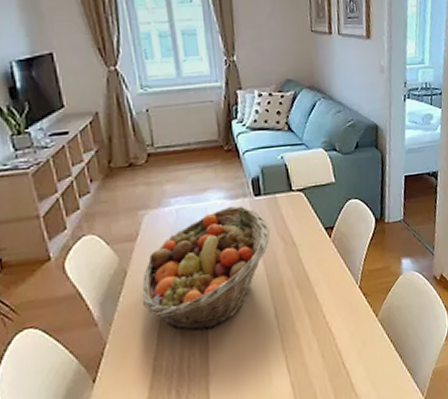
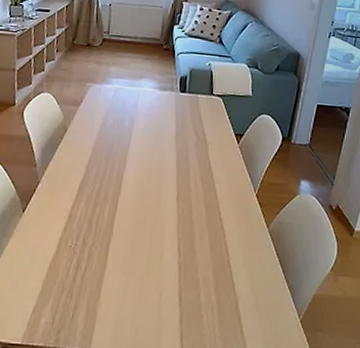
fruit basket: present [142,206,271,331] -> none [74,96,188,197]

